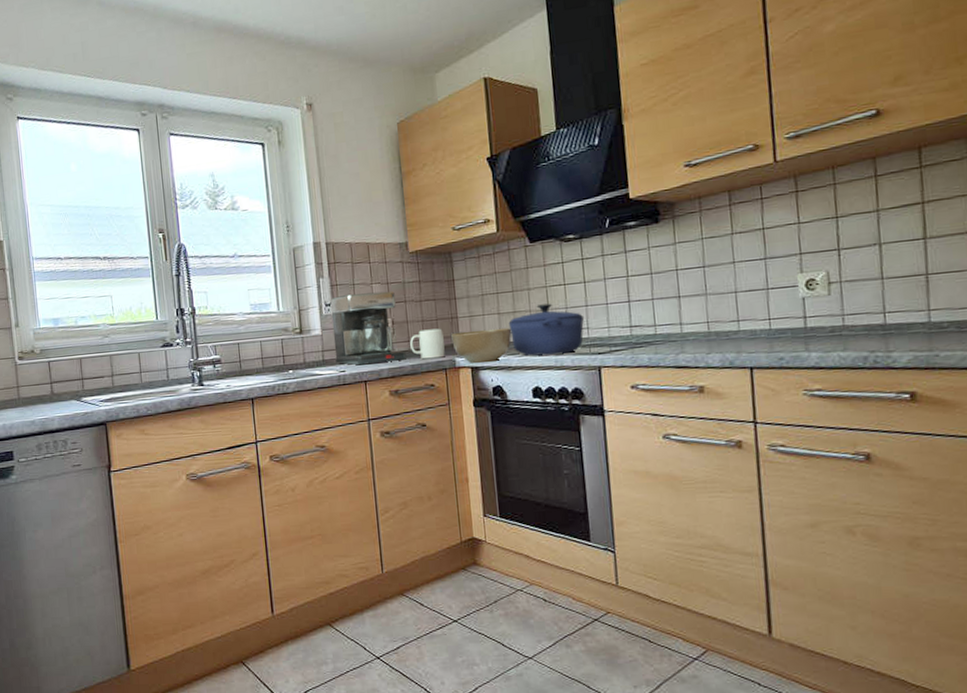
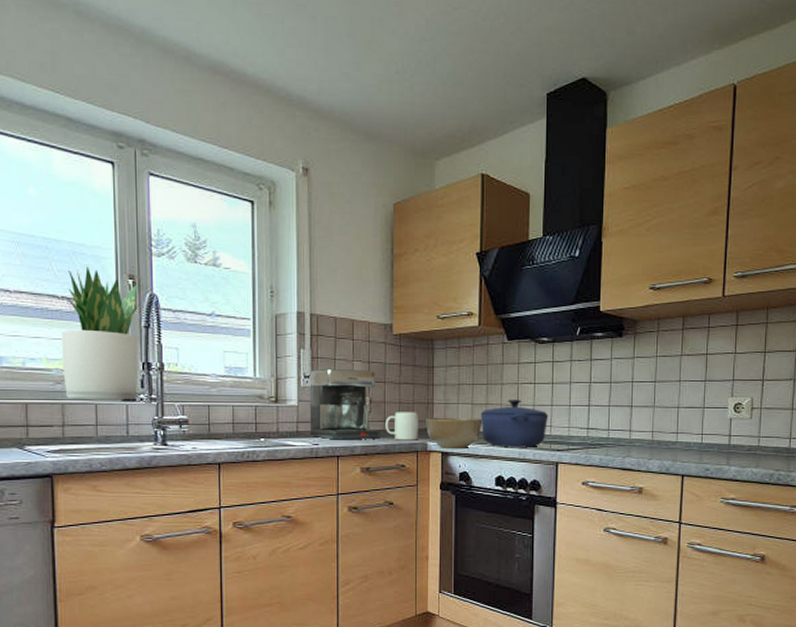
planter: none [105,227,174,351] -> present [61,267,141,400]

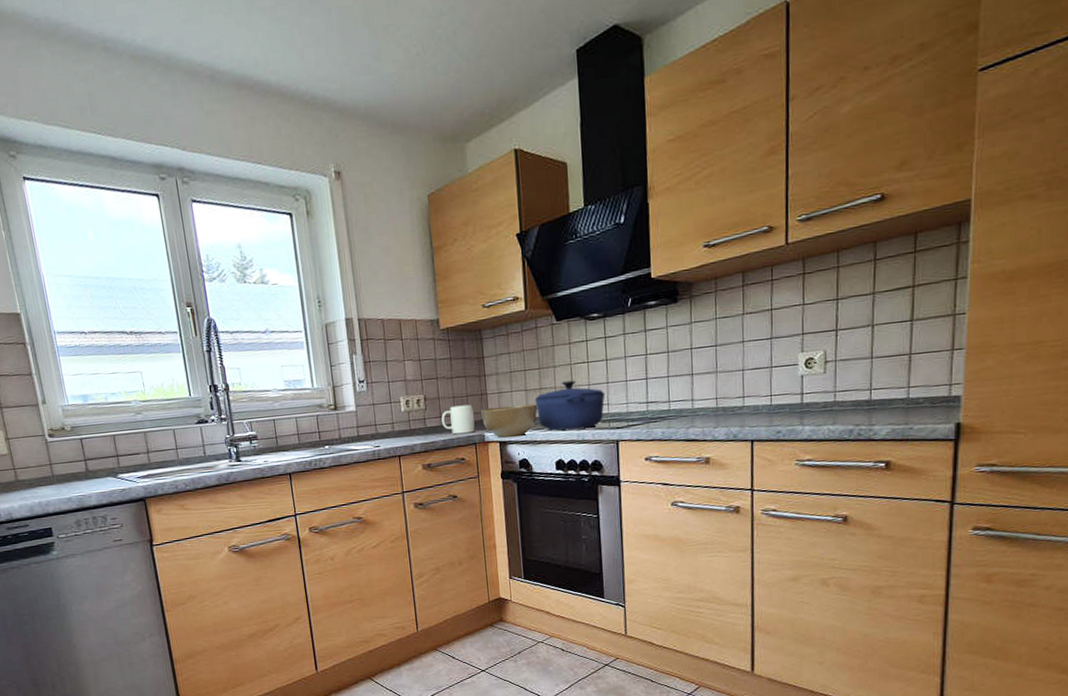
planter: present [61,267,141,400] -> none [133,300,208,427]
coffee maker: present [309,368,380,440] -> none [363,367,438,441]

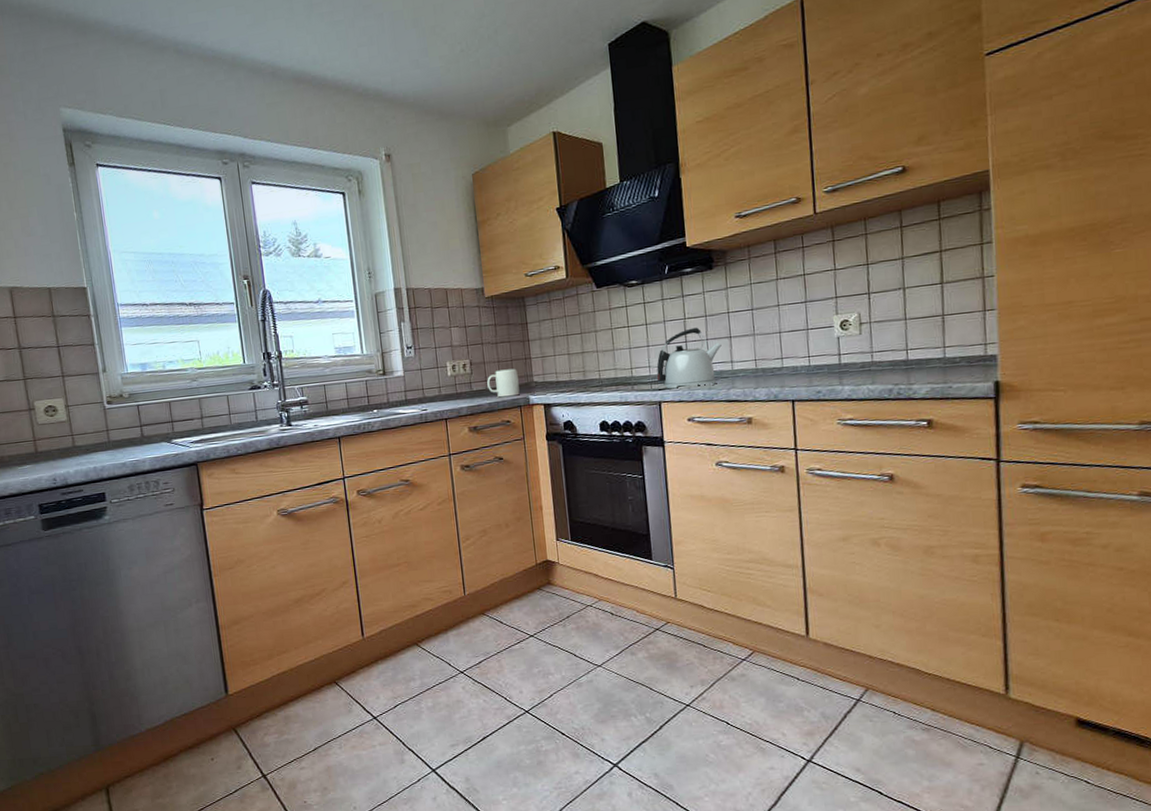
bowl: present [481,404,538,439] -> none [525,367,581,401]
cooking pot: present [535,380,606,431] -> none [577,344,646,393]
kettle: none [615,363,683,428] -> present [656,327,722,389]

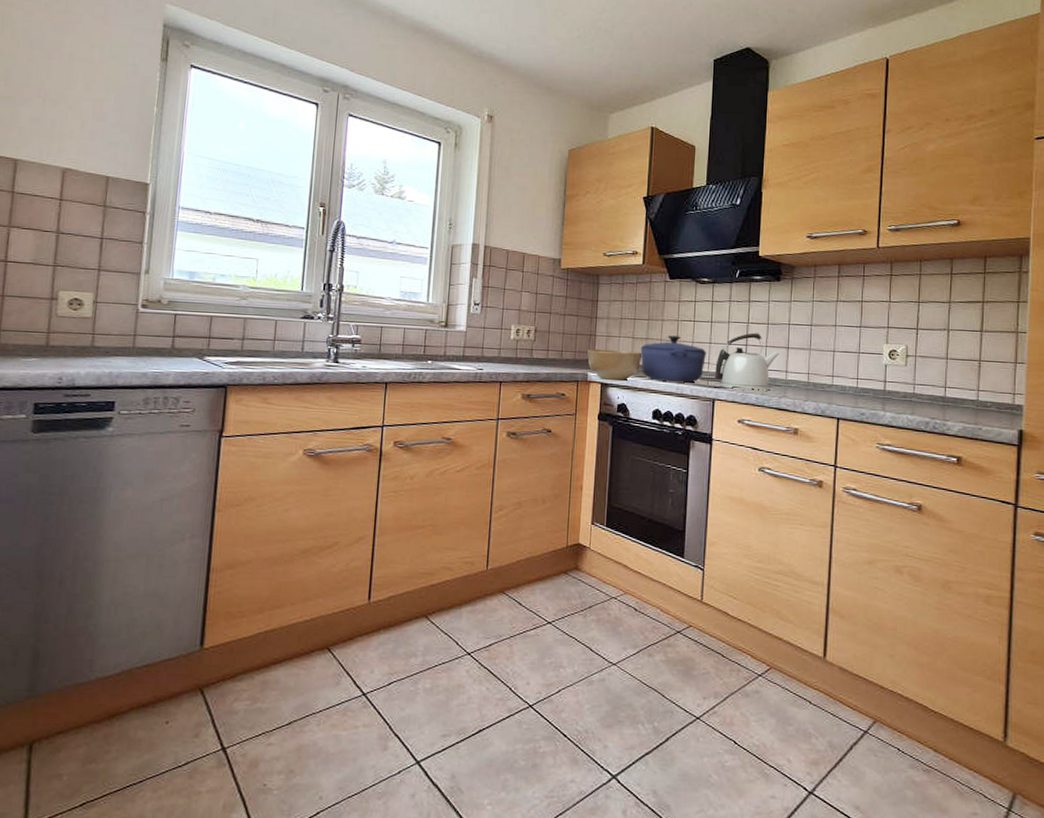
mug: present [487,368,520,398] -> none [548,342,581,370]
bowl: none [525,367,581,401] -> present [587,348,643,382]
cooking pot: none [577,344,646,393] -> present [640,335,707,383]

